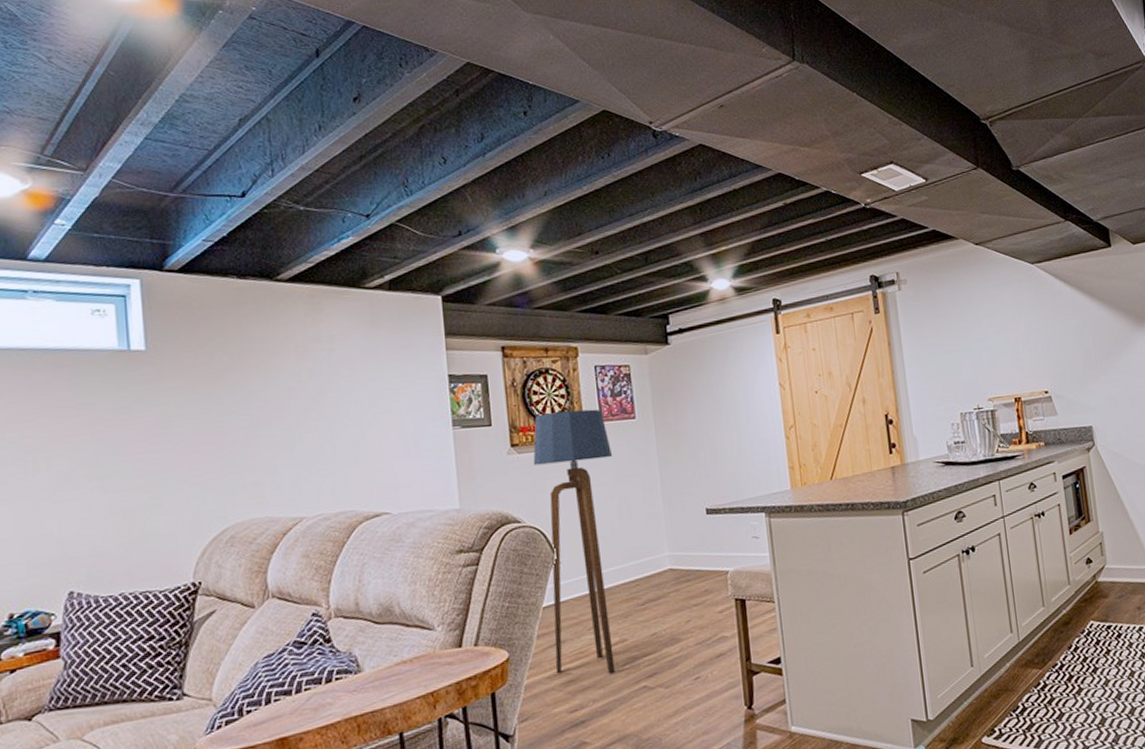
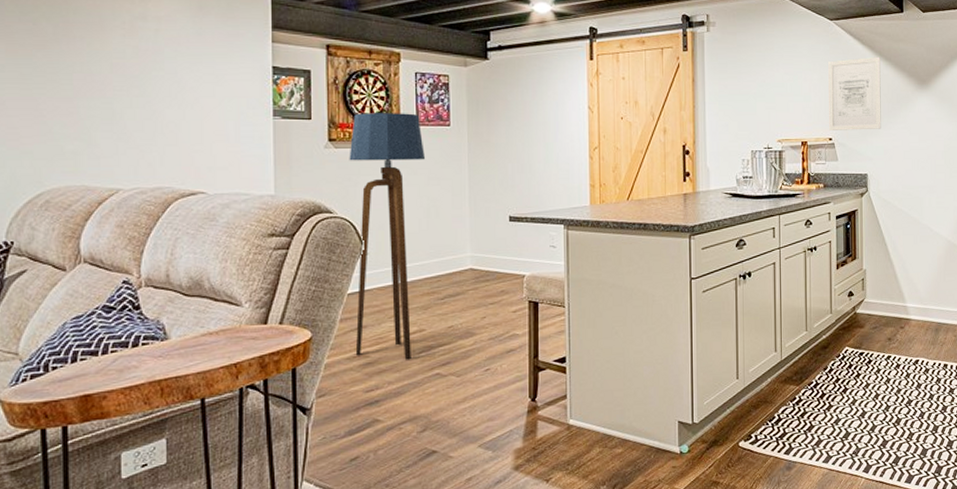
wall art: none [1034,297,1102,383] -> present [828,57,881,130]

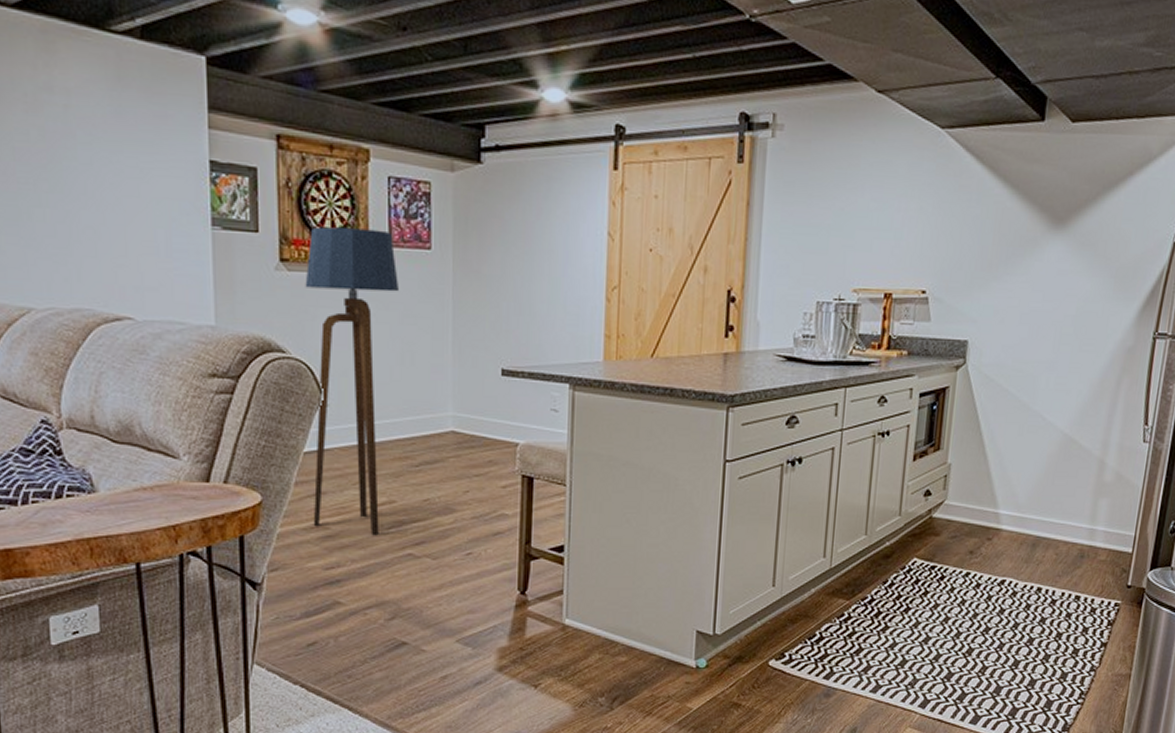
wall art: present [828,57,881,130] -> none [923,182,1005,282]

